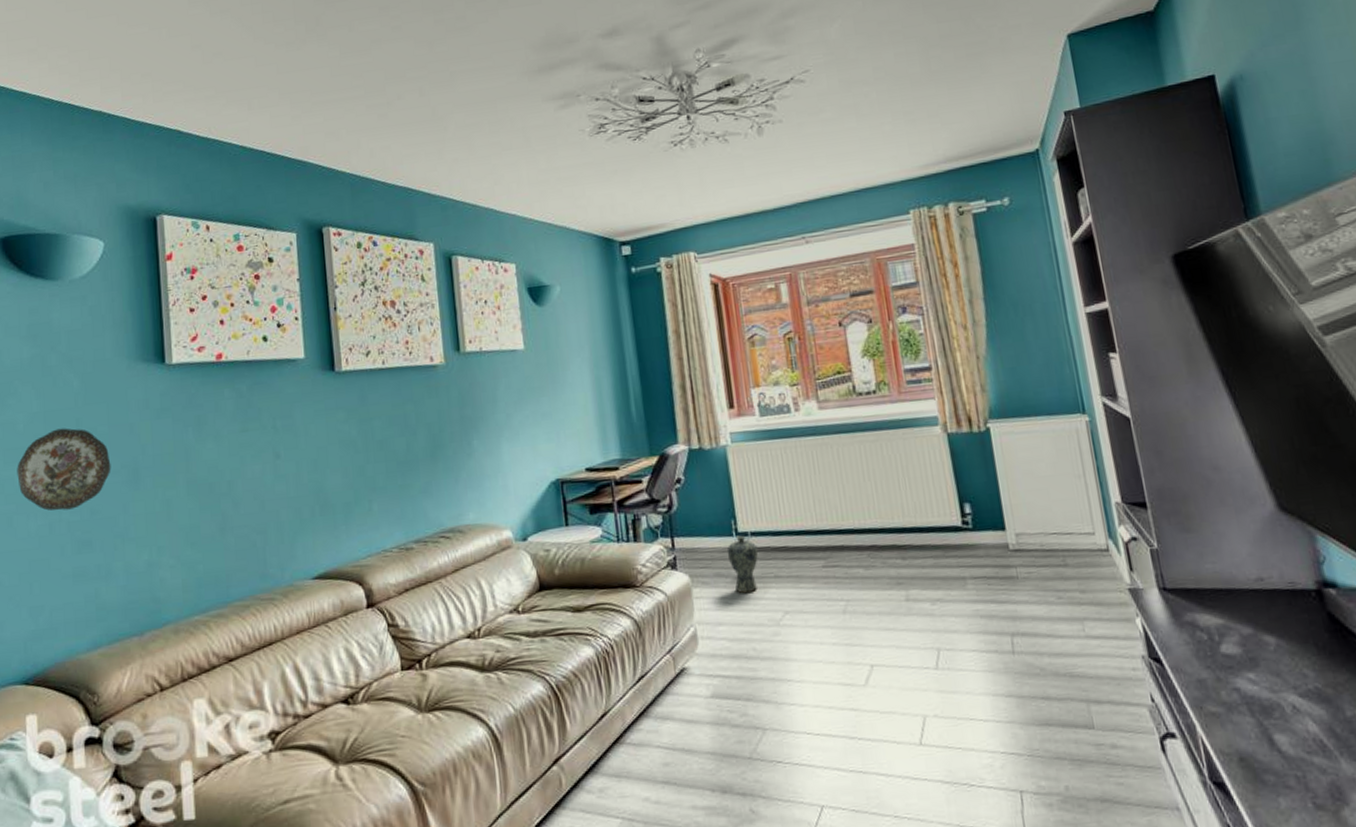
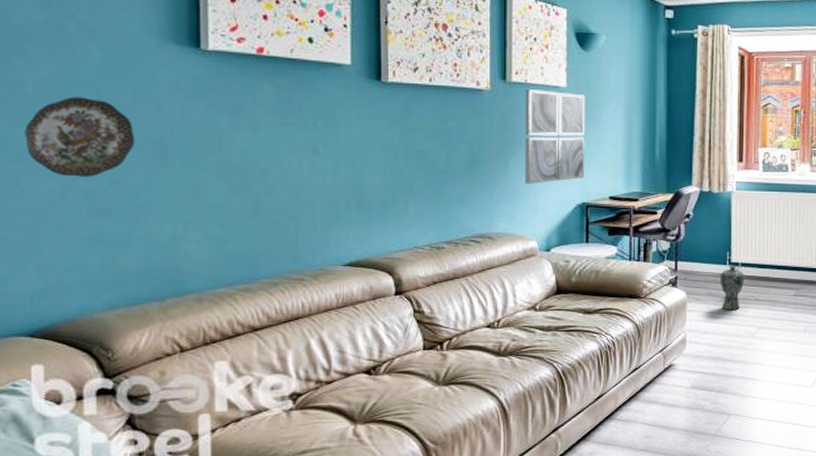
wall art: none [480,355,556,465] -> present [524,89,586,184]

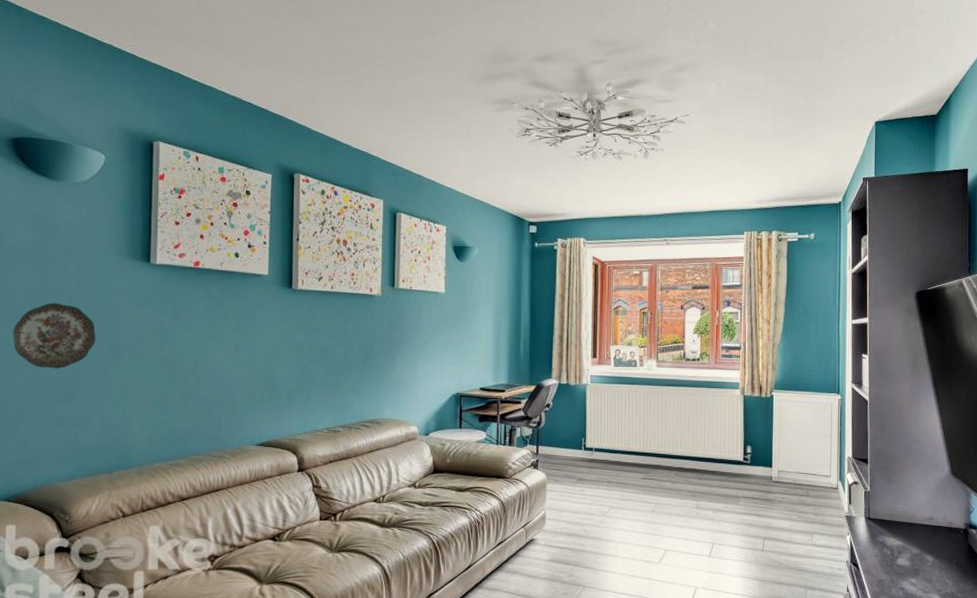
wall art: present [524,89,586,184] -> none [408,295,461,377]
vase: present [719,265,744,311] -> none [576,450,598,492]

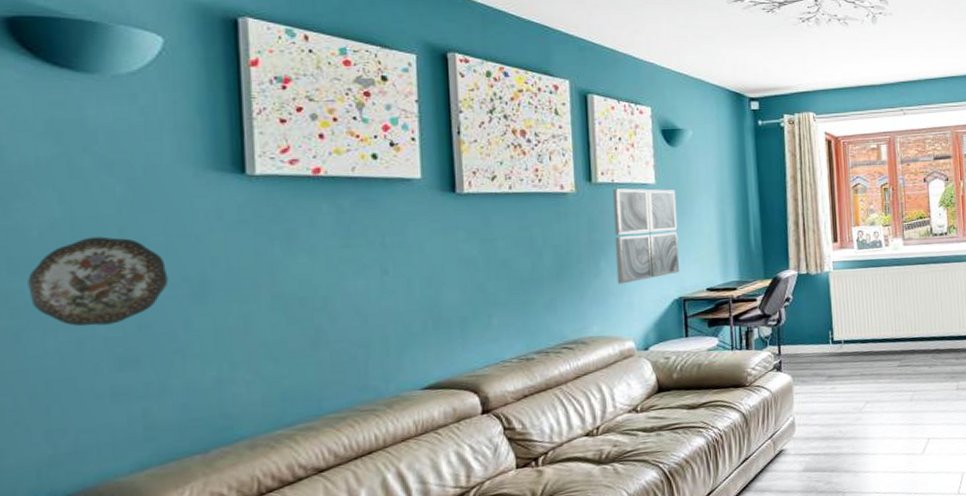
wall art: none [408,295,461,377] -> present [612,188,680,284]

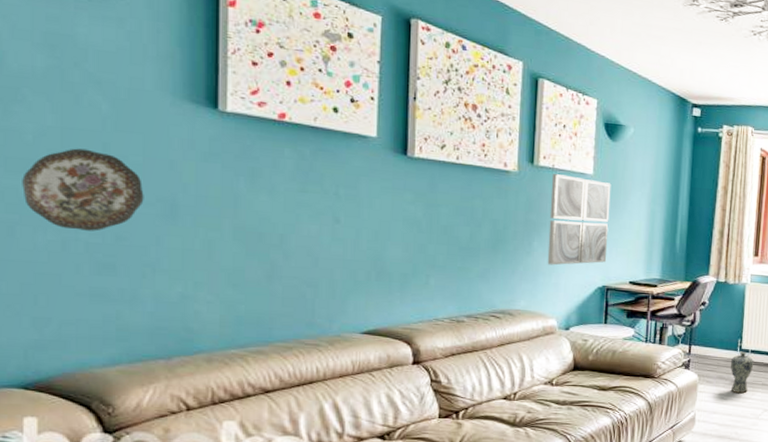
vase: none [823,343,848,389] -> present [730,351,753,394]

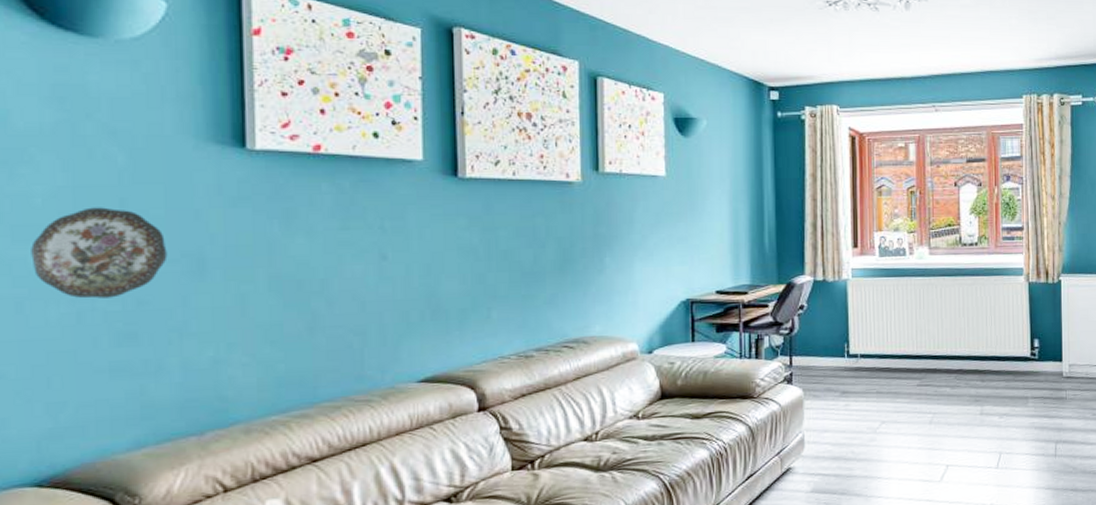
wall art: present [547,174,611,266] -> none [620,180,689,282]
vase: present [730,351,753,394] -> none [838,357,864,406]

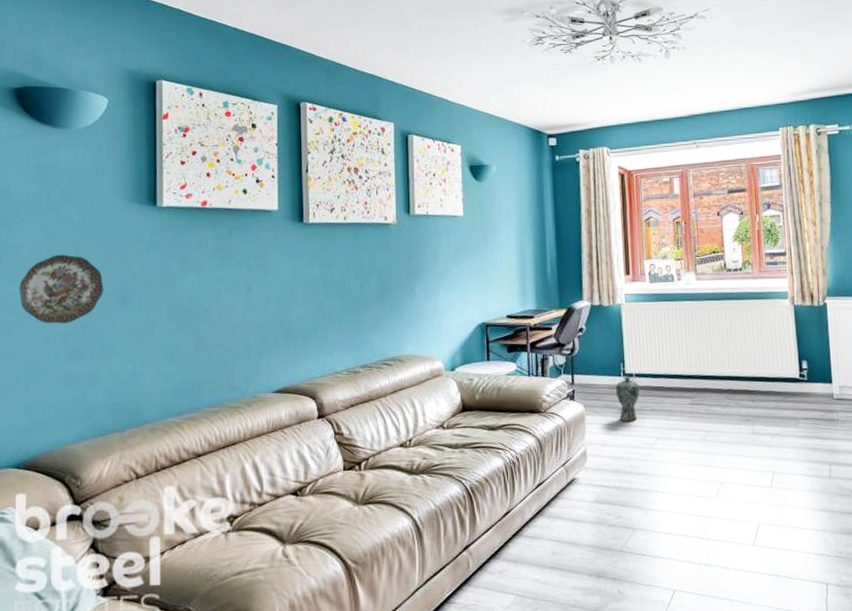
vase: none [838,357,864,406] -> present [615,376,639,422]

